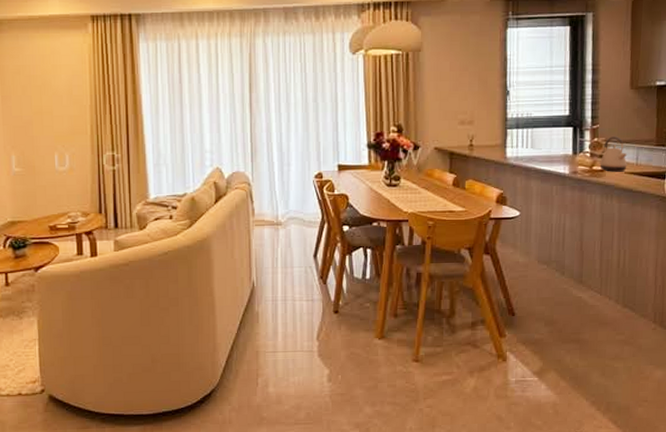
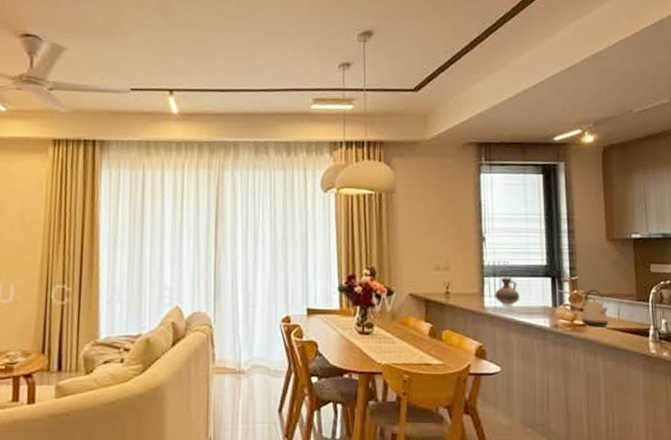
ceramic jug: none [516,128,541,156] -> present [494,277,520,306]

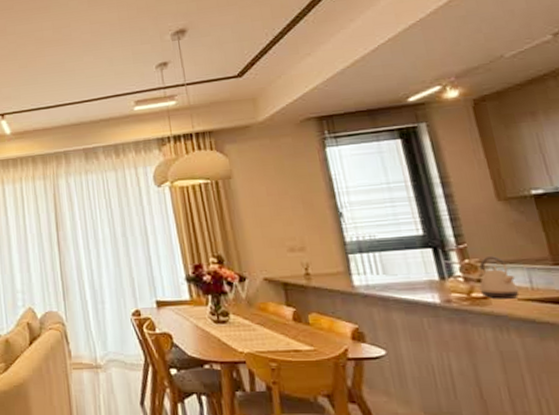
ceramic jug: present [494,277,520,306] -> none [363,251,396,283]

